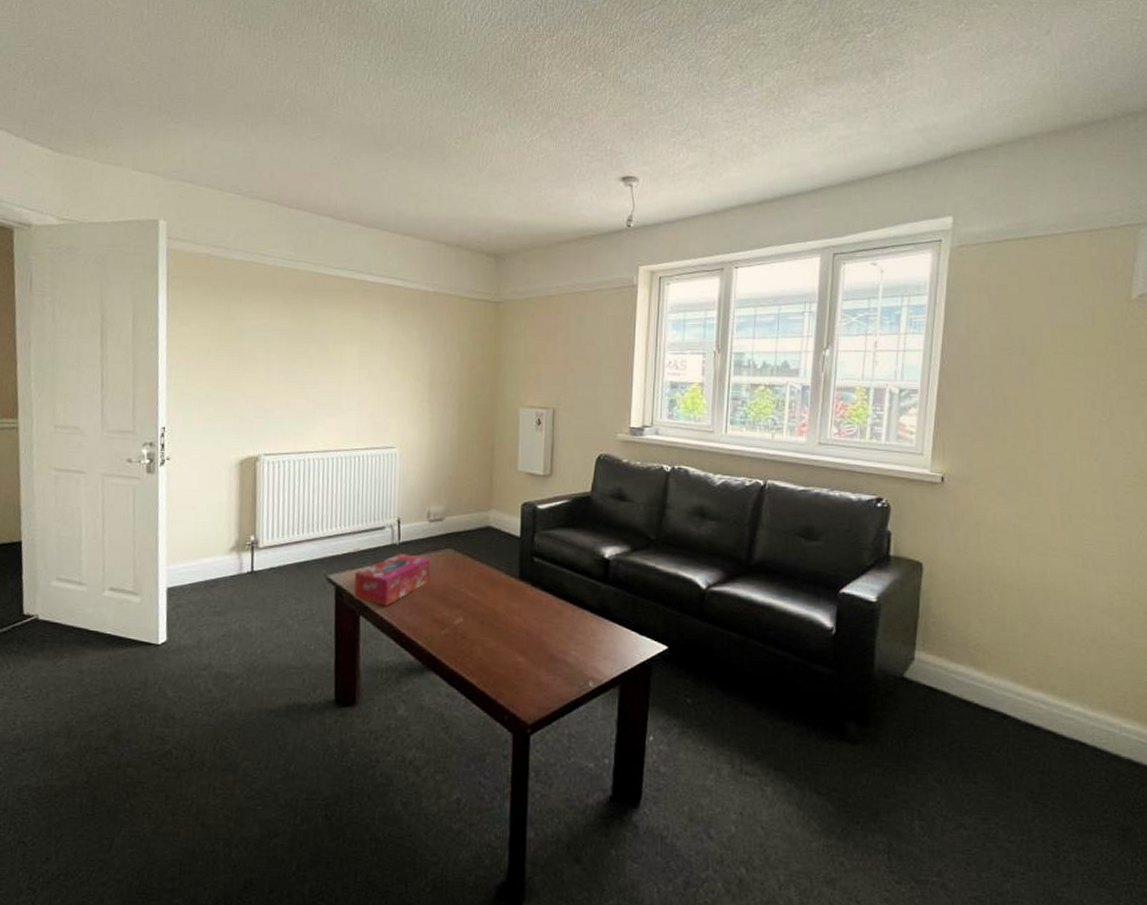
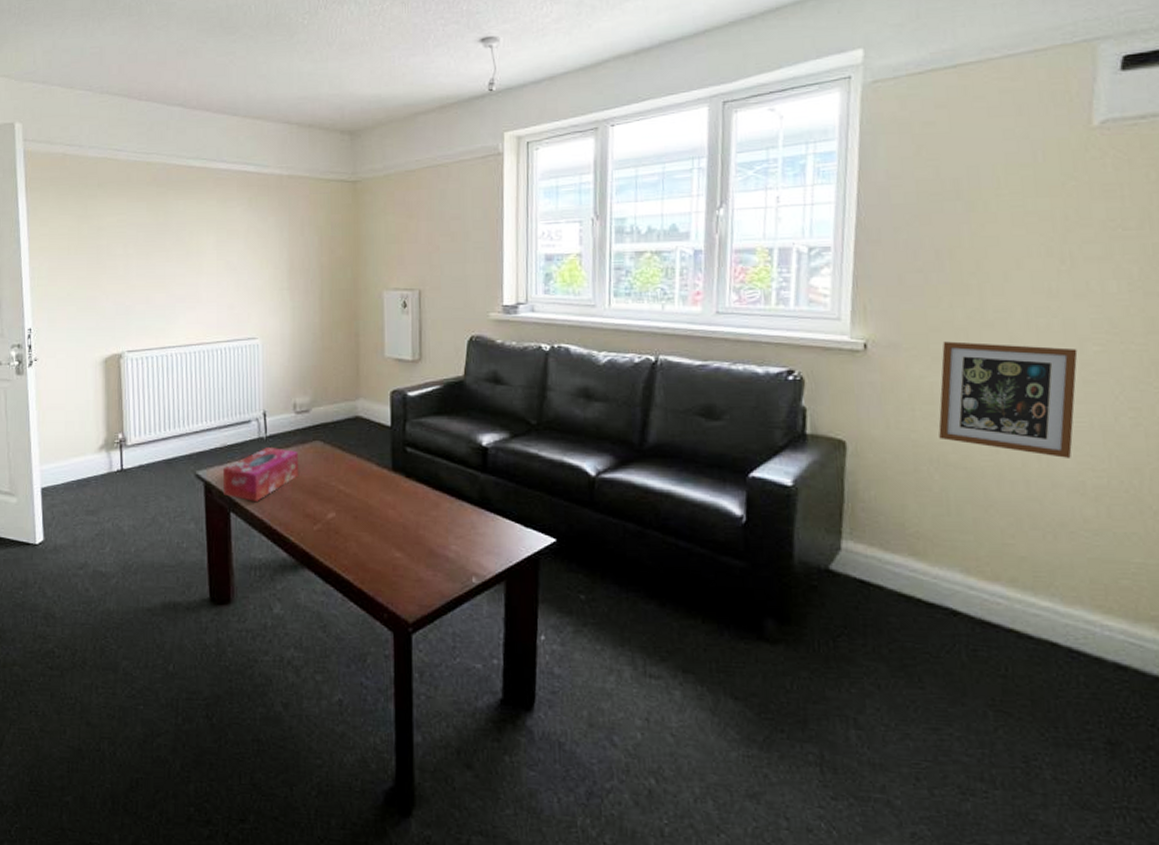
picture frame: none [999,478,1112,583] -> present [938,341,1078,458]

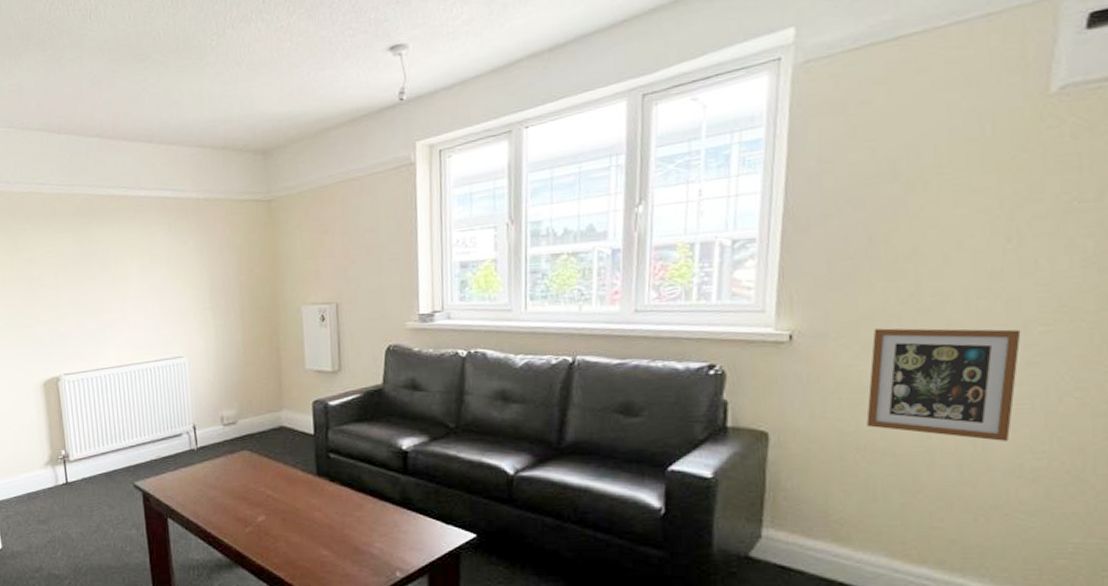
tissue box: present [222,448,298,501] -> none [158,458,229,508]

